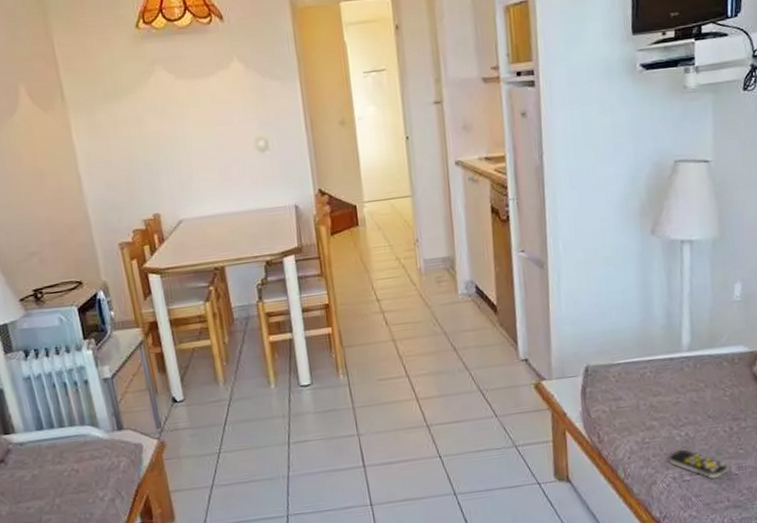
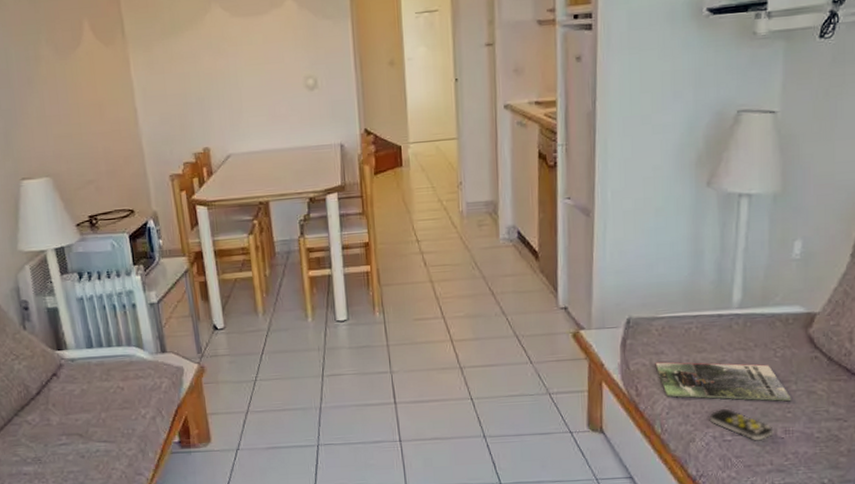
magazine: none [614,404,742,442] -> present [655,362,791,401]

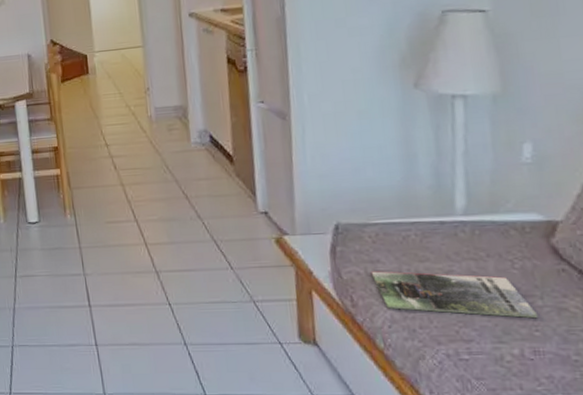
remote control: present [710,408,774,441] -> none [440,323,520,362]

